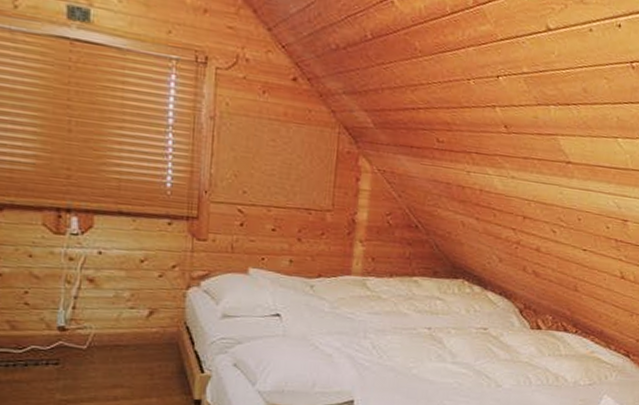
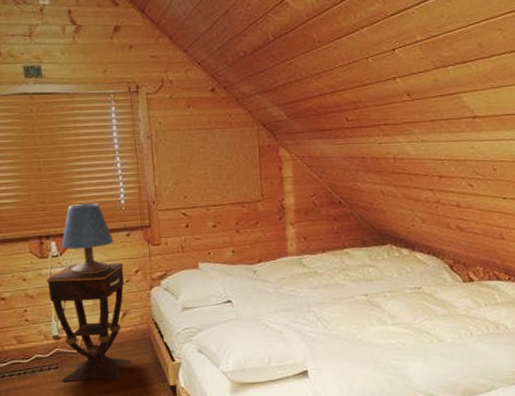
side table: none [60,247,158,385] -> present [47,262,132,381]
table lamp: none [84,177,152,262] -> present [61,203,115,275]

